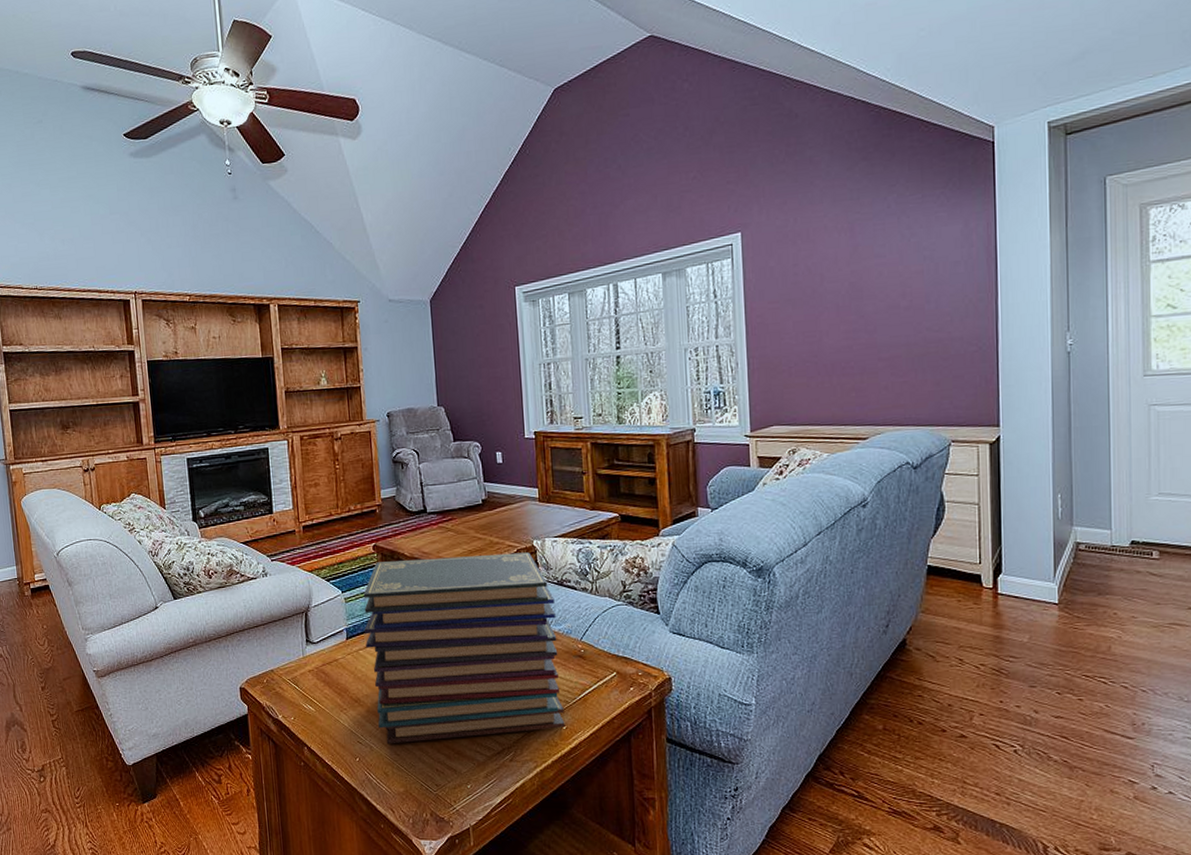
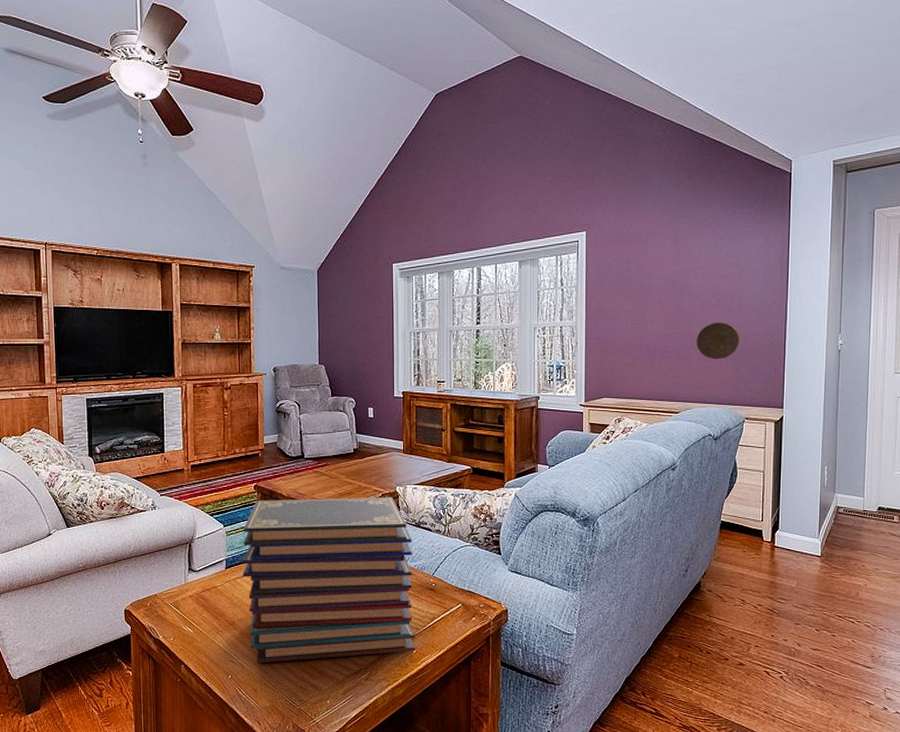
decorative plate: none [884,327,940,374] -> present [696,321,741,360]

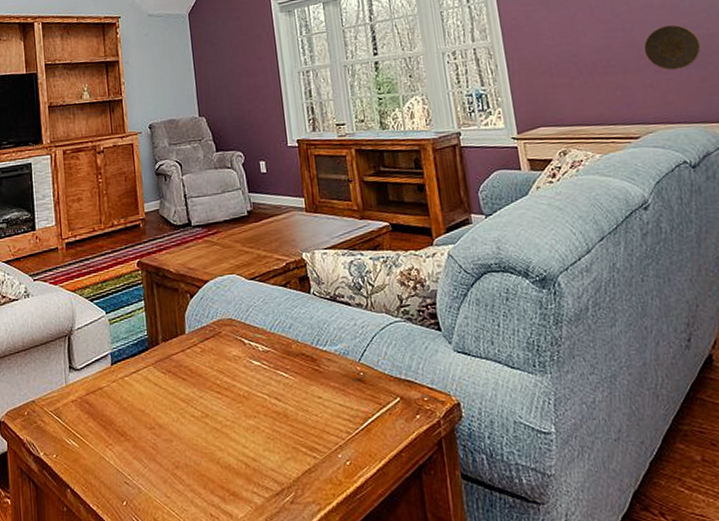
book stack: present [243,497,415,664] -> none [128,266,349,485]

